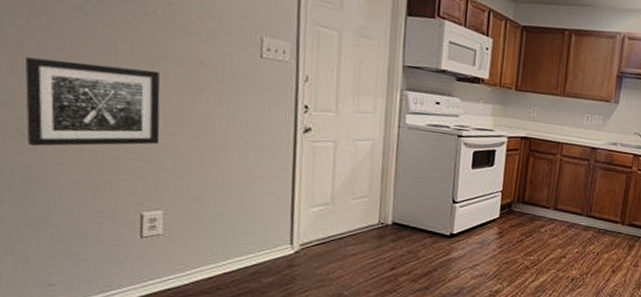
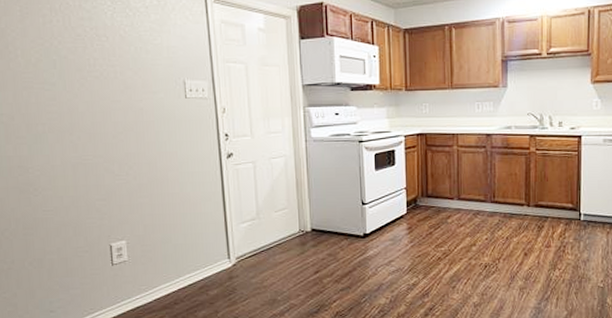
wall art: present [24,57,161,147] -> none [15,124,117,198]

